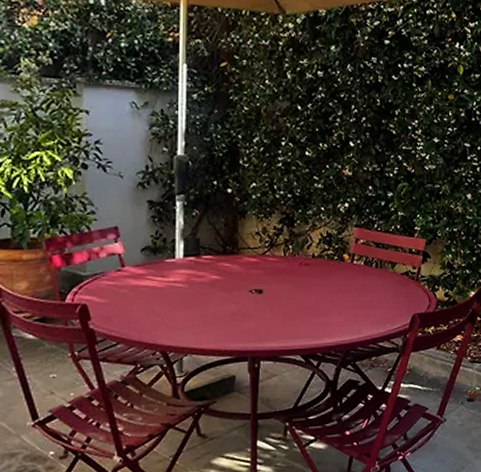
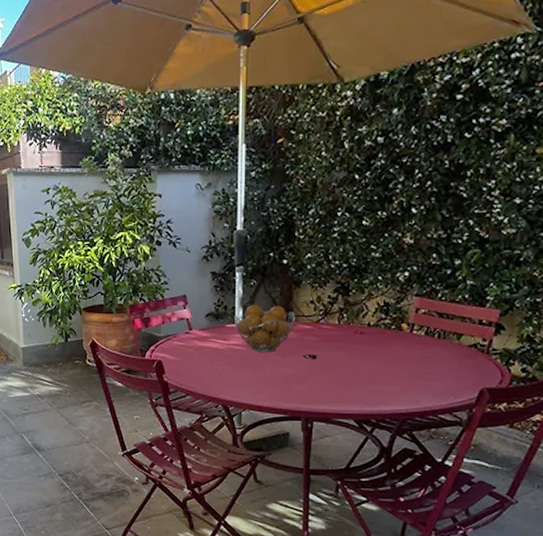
fruit basket: none [173,236,240,288] -> present [233,304,295,352]

